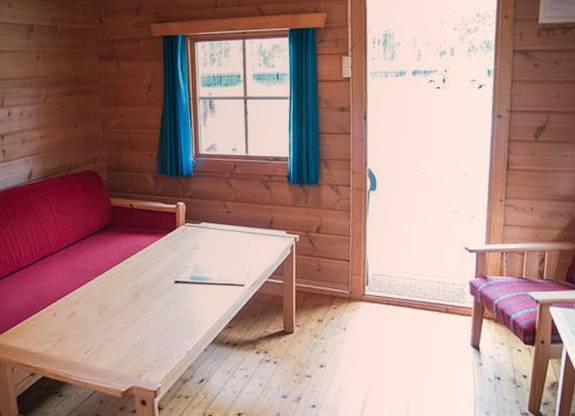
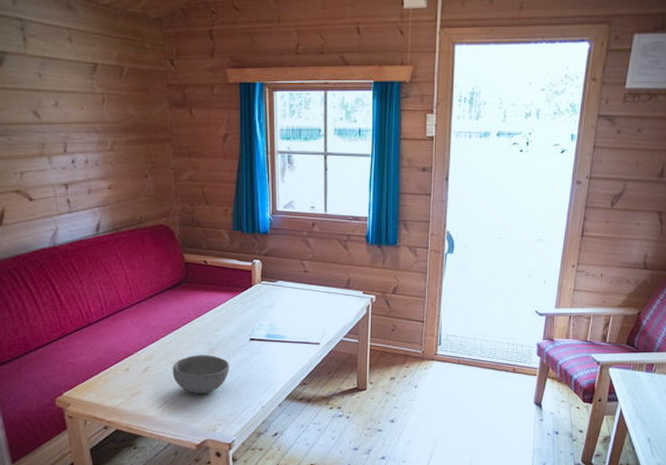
bowl: none [98,298,155,339] -> present [172,355,230,394]

